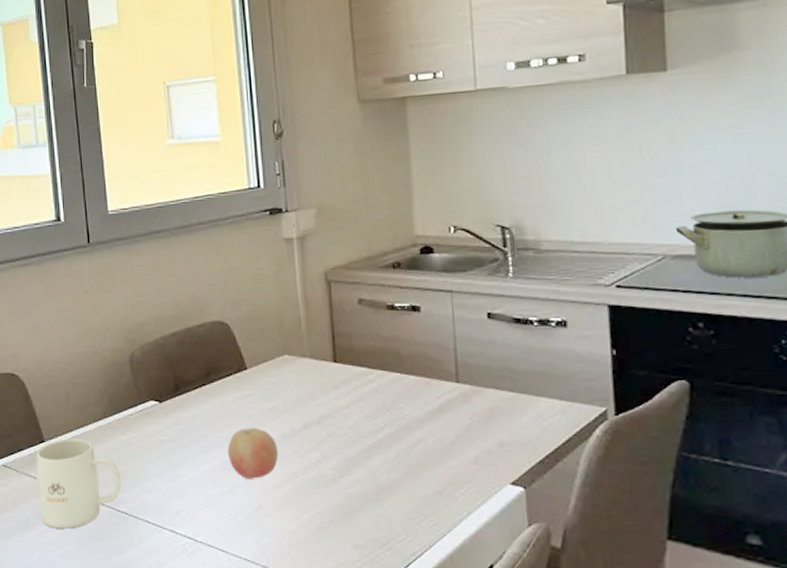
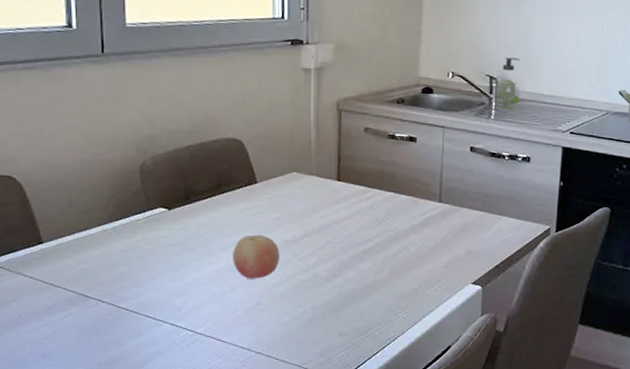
mug: present [35,438,122,529] -> none [31,240,124,324]
soap dispenser: none [509,201,542,266] -> present [495,57,520,111]

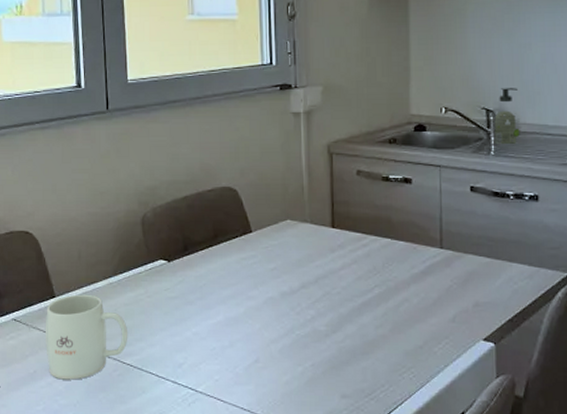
mug: none [31,240,124,324] -> present [45,294,128,380]
fruit: present [233,234,280,279] -> none [231,286,277,334]

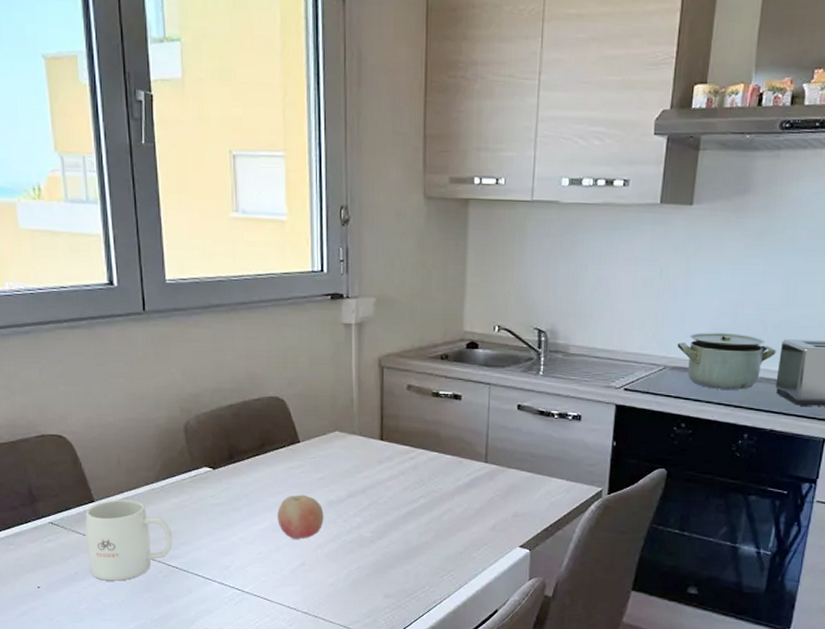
fruit: none [231,286,277,334] -> present [277,494,324,539]
soap dispenser: present [493,88,520,145] -> none [544,309,570,366]

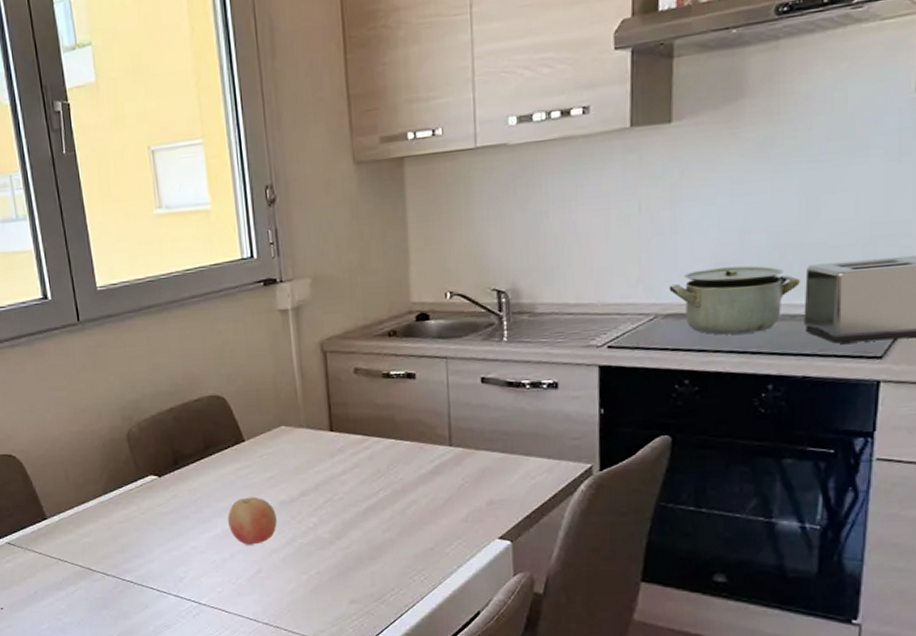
mug: present [84,499,173,581] -> none [39,514,126,599]

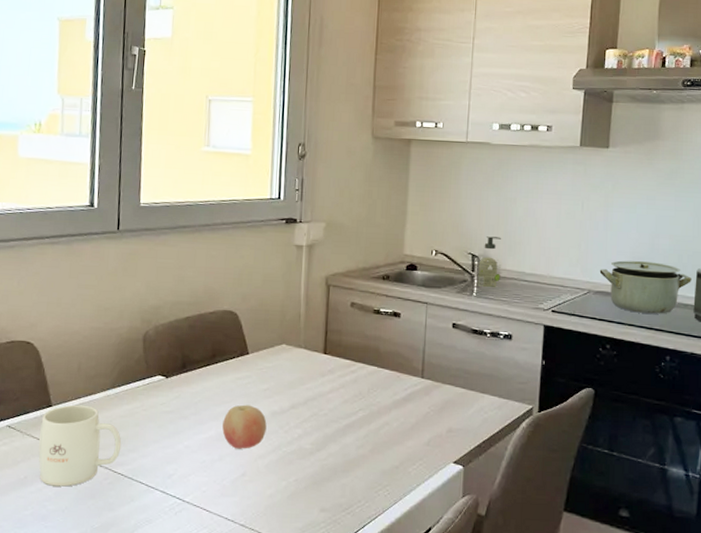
mug: none [39,514,126,599] -> present [38,404,122,487]
soap dispenser: none [505,263,537,330] -> present [477,236,501,288]

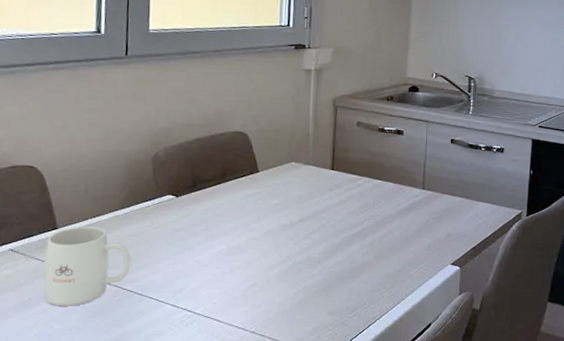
fruit: present [222,404,267,449] -> none [233,219,277,261]
soap dispenser: present [477,236,501,288] -> none [473,61,495,107]

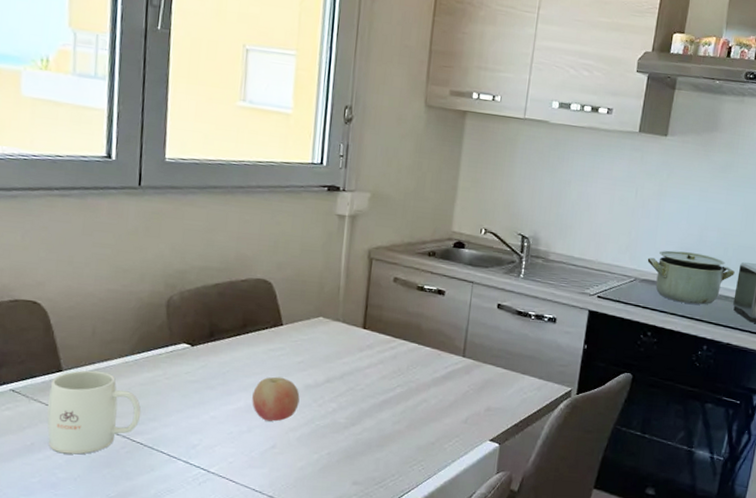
fruit: none [233,219,277,261] -> present [252,376,300,422]

